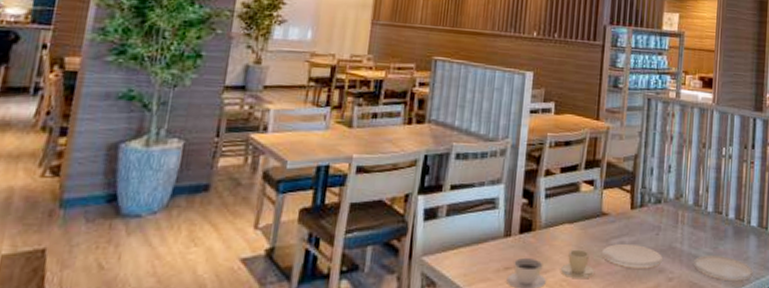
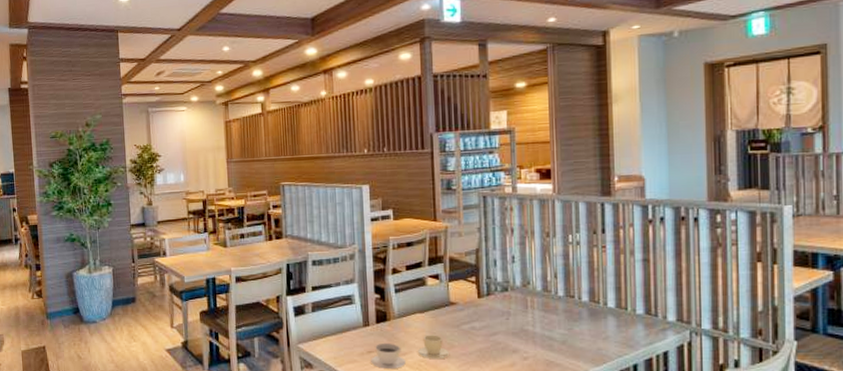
plate: present [601,243,664,270] -> none [453,328,516,351]
plate: present [694,255,753,282] -> none [548,336,615,360]

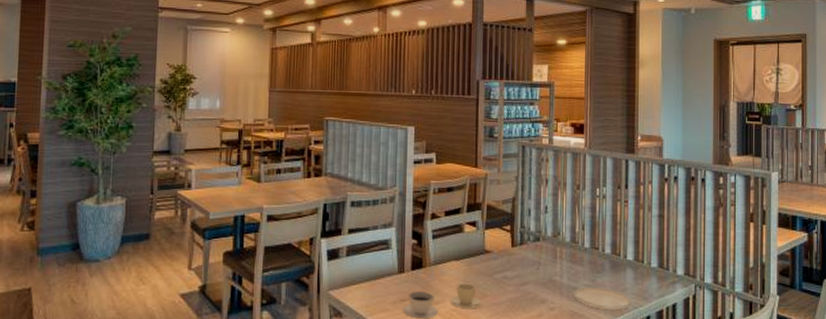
plate: none [548,336,615,360] -> present [574,287,631,311]

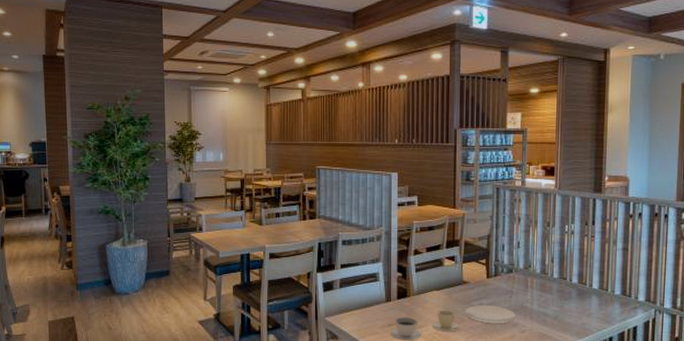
plate: none [486,277,545,301] -> present [464,304,517,325]
plate: present [574,287,631,311] -> none [543,313,595,333]

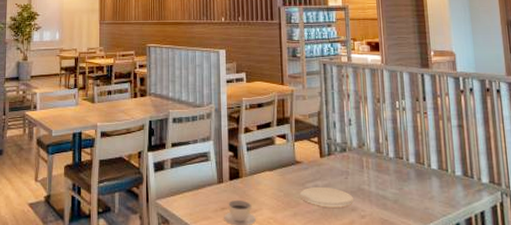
teacup: present [432,310,460,332] -> none [266,192,296,217]

